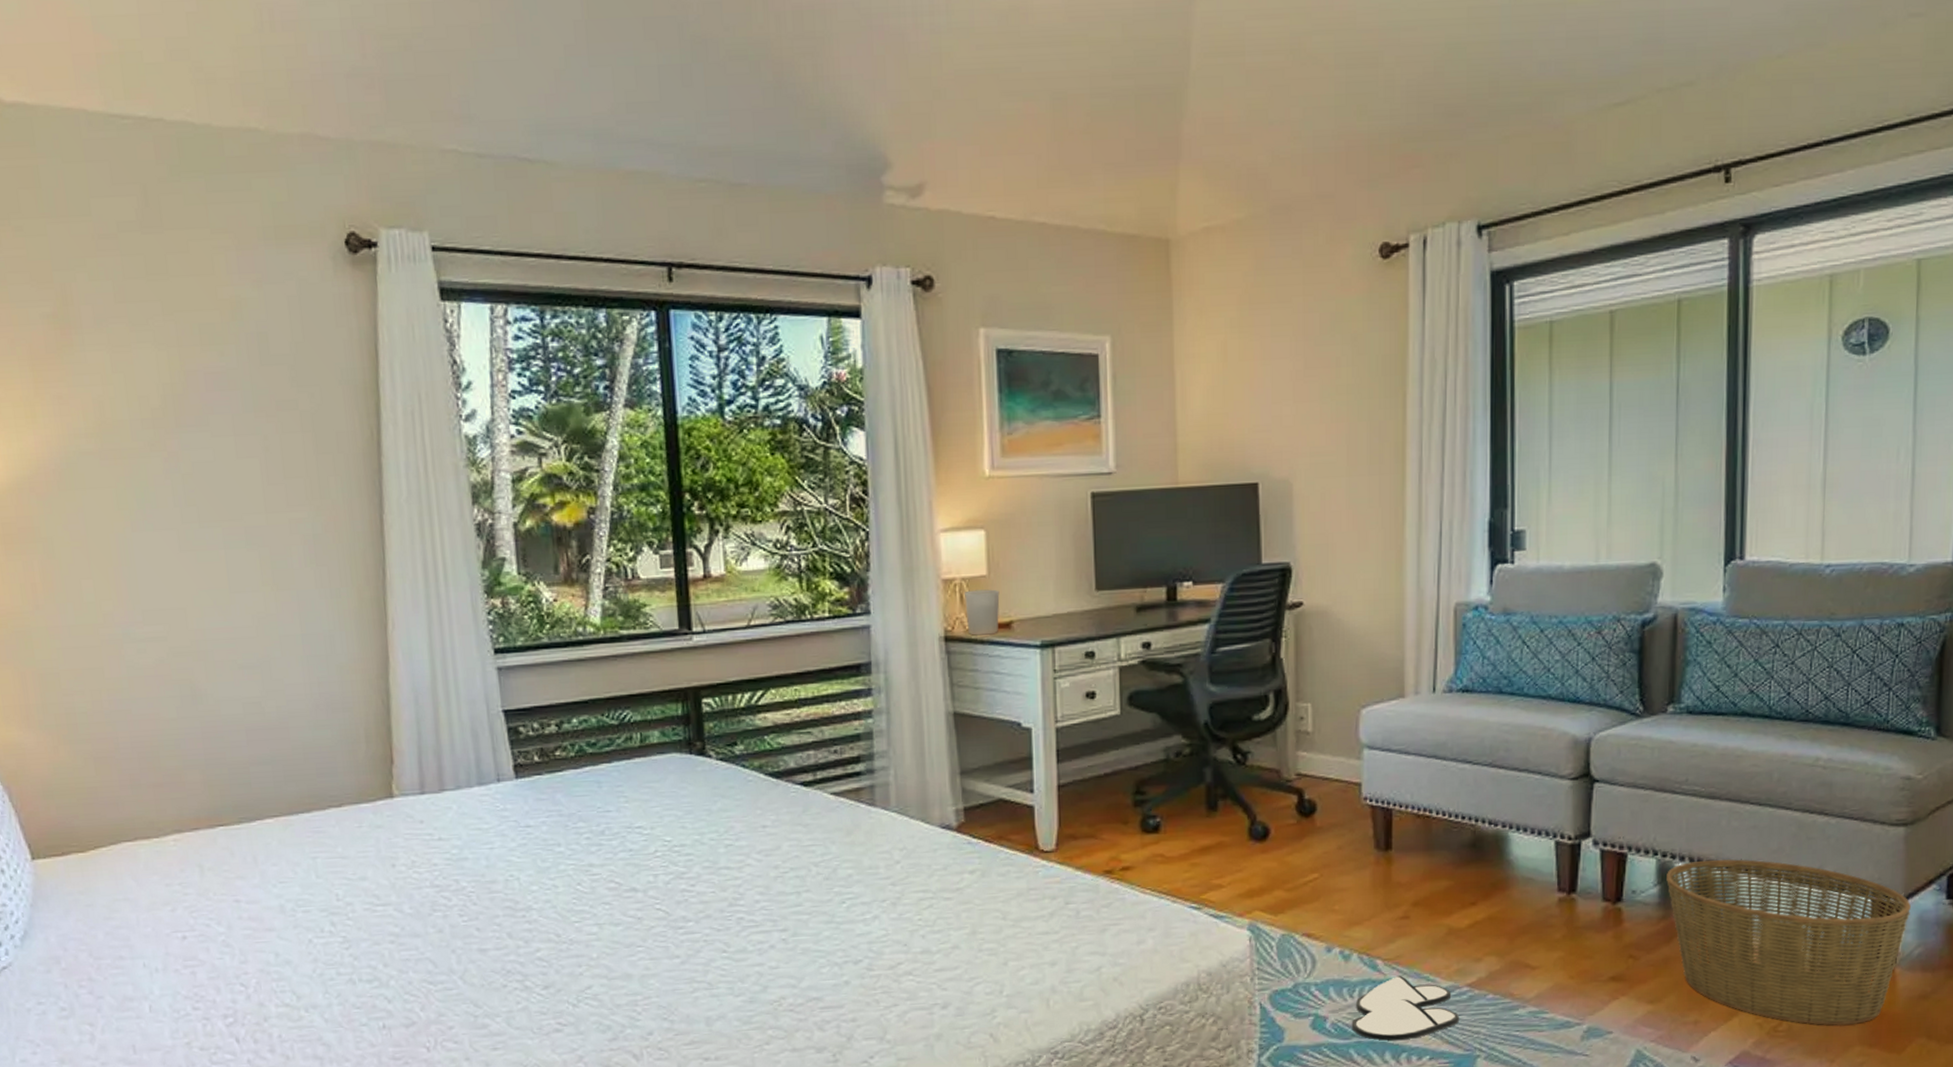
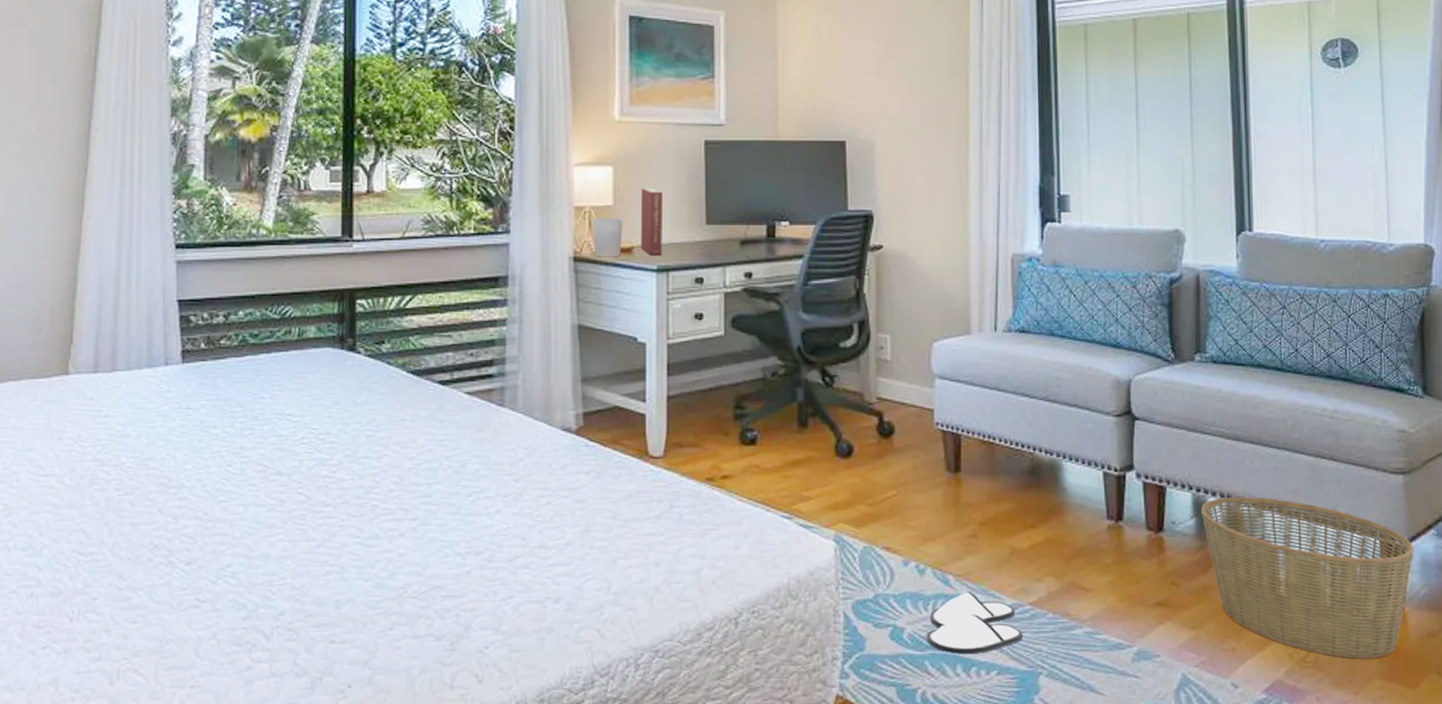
book: none [1019,552,1046,630] -> present [640,187,662,255]

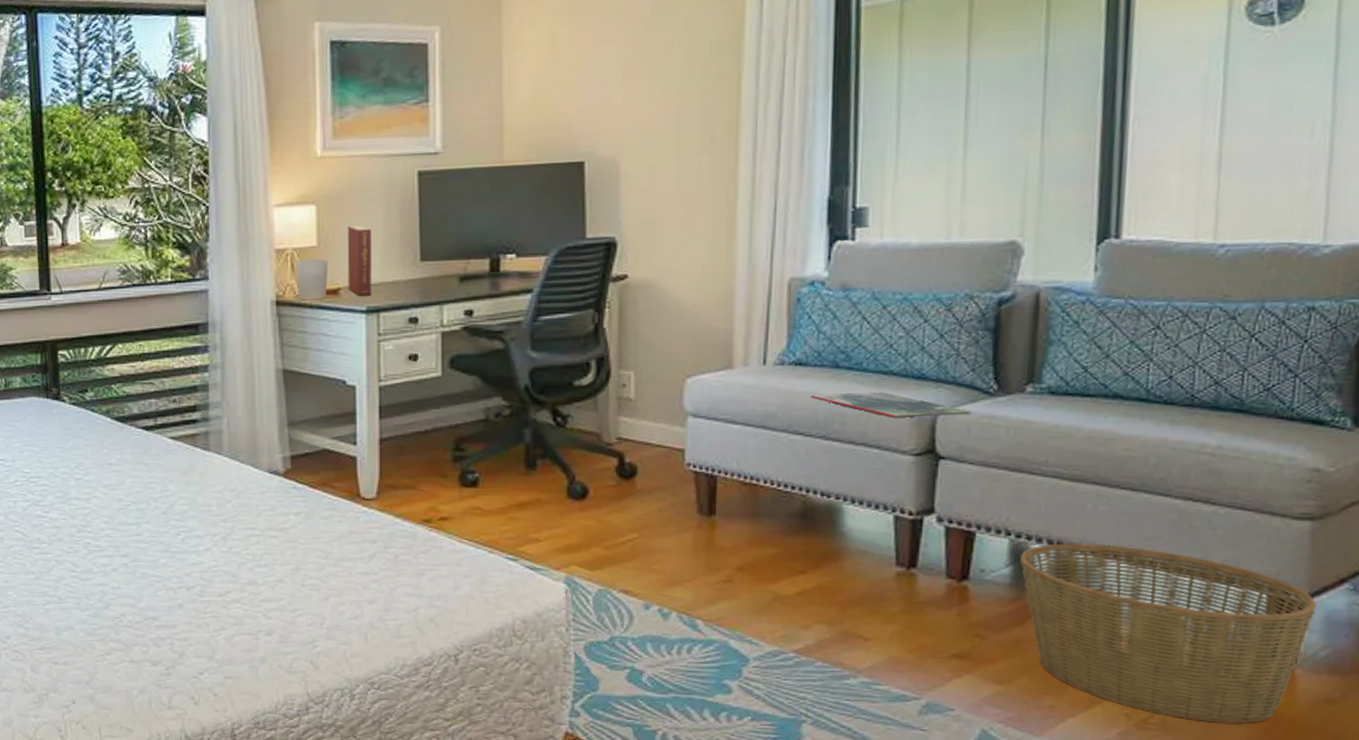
slippers: present [926,591,1024,654] -> none [669,636,785,699]
magazine: none [1033,358,1156,382] -> present [810,391,972,418]

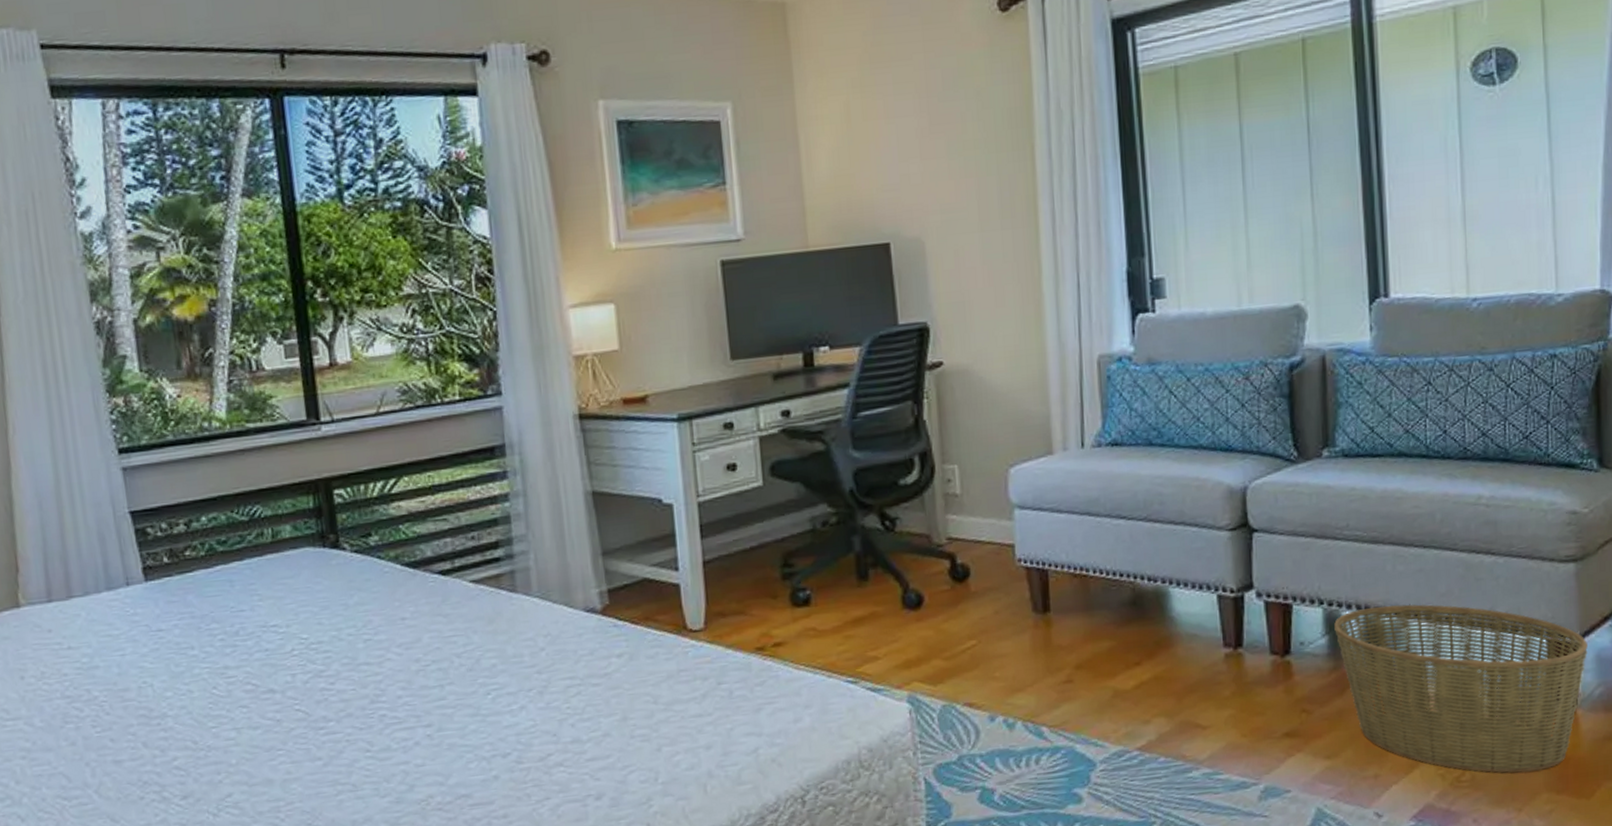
candle holder: present [296,259,328,301] -> none [597,363,634,412]
book: present [347,225,372,296] -> none [651,323,682,403]
magazine: present [810,391,972,418] -> none [1128,467,1277,493]

